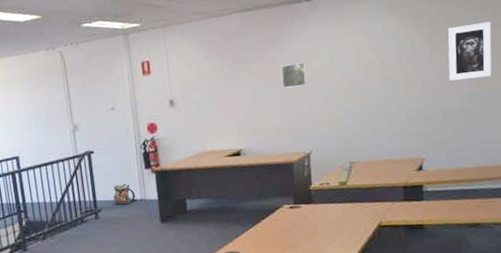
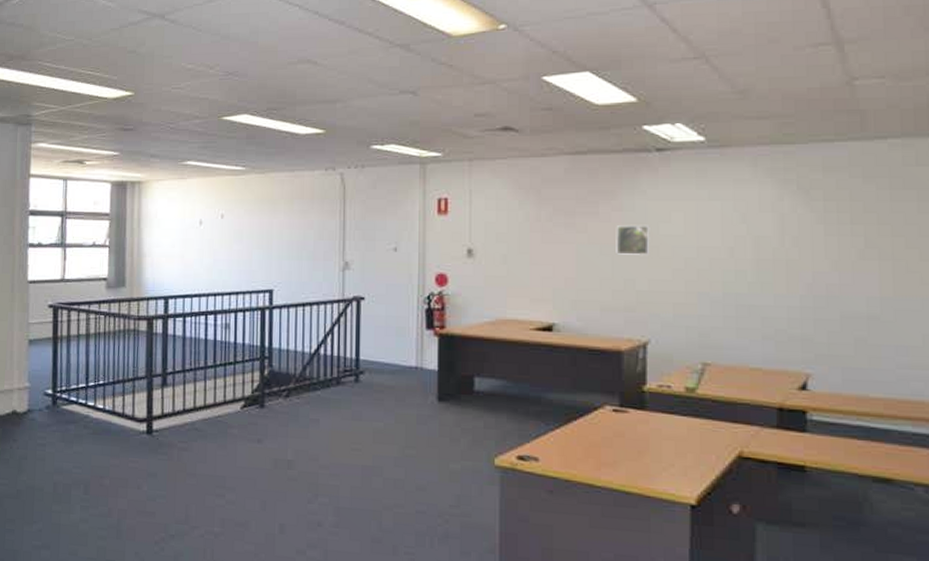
backpack: present [114,184,138,205] -> none [382,343,412,371]
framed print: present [448,21,492,81] -> none [850,206,915,278]

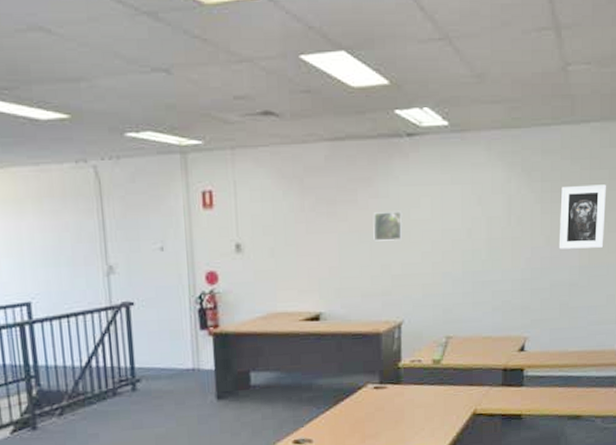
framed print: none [850,206,915,278] -> present [559,184,606,249]

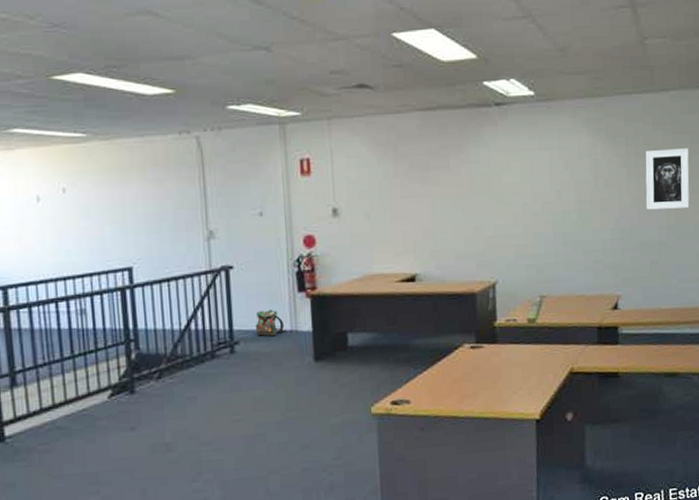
backpack: none [158,347,189,375] -> present [256,310,286,337]
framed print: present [373,212,403,241] -> none [465,176,494,205]

